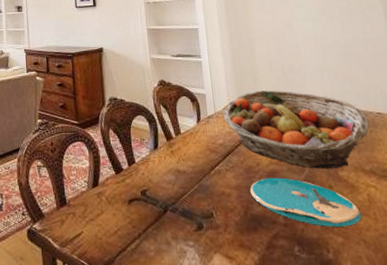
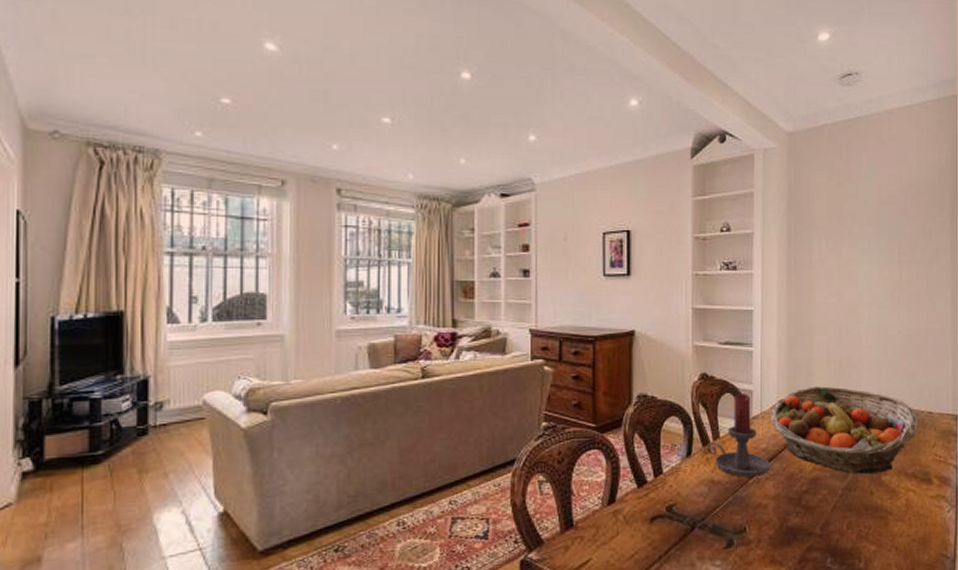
candle holder: none [170,96,230,168] -> present [706,393,771,477]
plate: present [249,177,362,227] -> none [788,484,897,535]

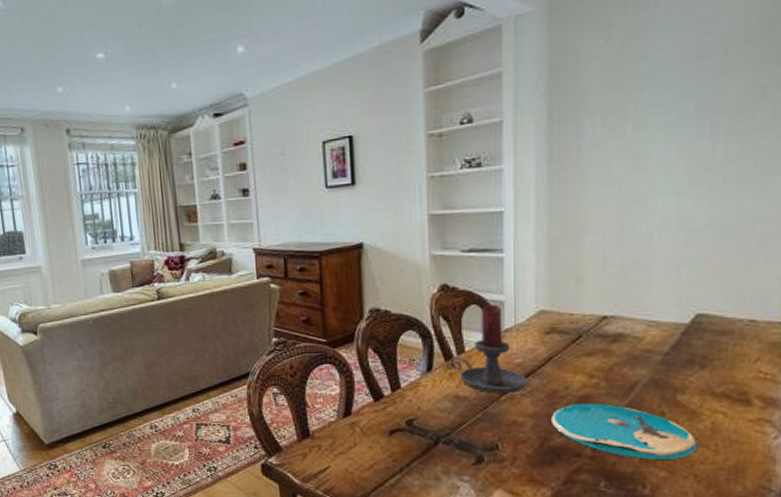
fruit basket: present [770,386,918,474] -> none [526,293,734,392]
plate: none [788,484,897,535] -> present [550,403,698,460]

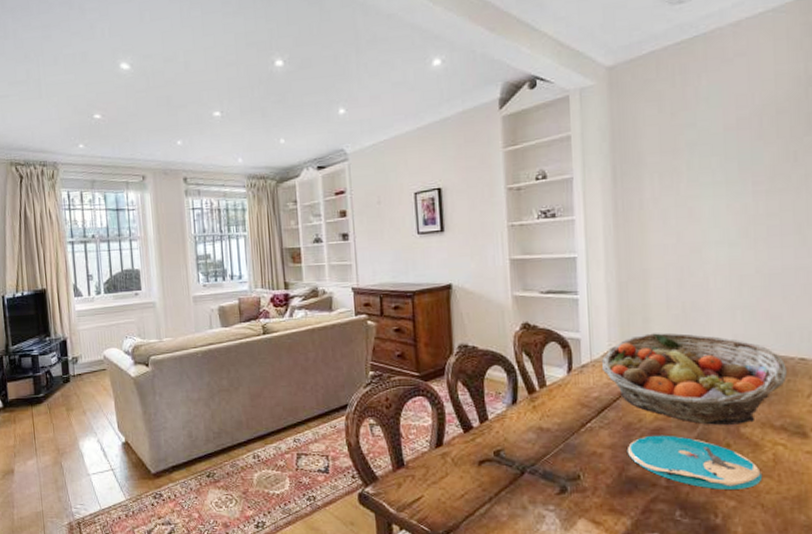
candle holder: present [449,304,528,394] -> none [532,341,605,425]
fruit basket: none [526,293,734,392] -> present [601,332,787,425]

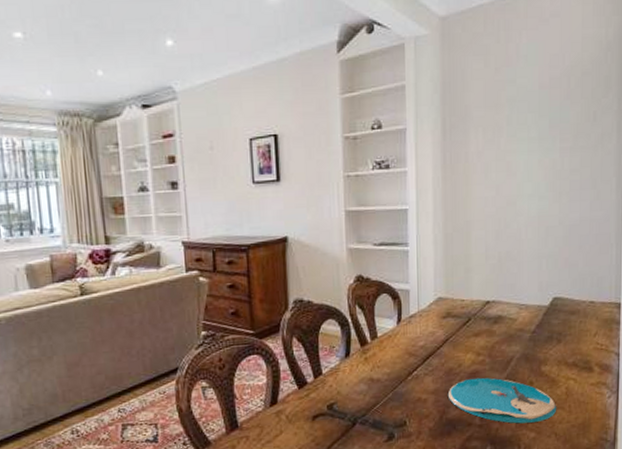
fruit basket: present [601,332,787,425] -> none [427,281,579,366]

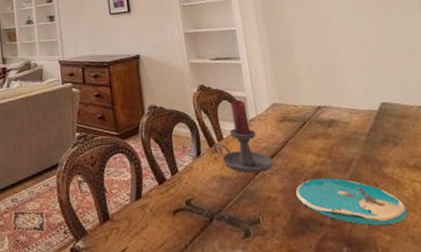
candle holder: none [364,292,430,374] -> present [213,99,274,173]

